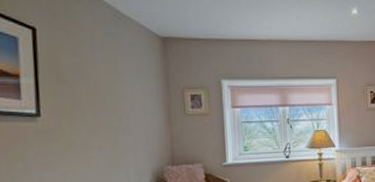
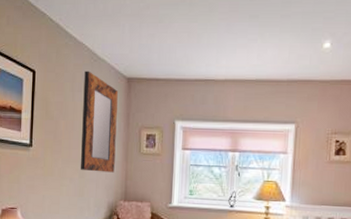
home mirror: none [106,29,157,138] -> present [81,70,118,173]

